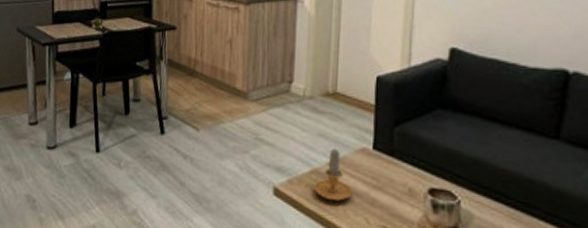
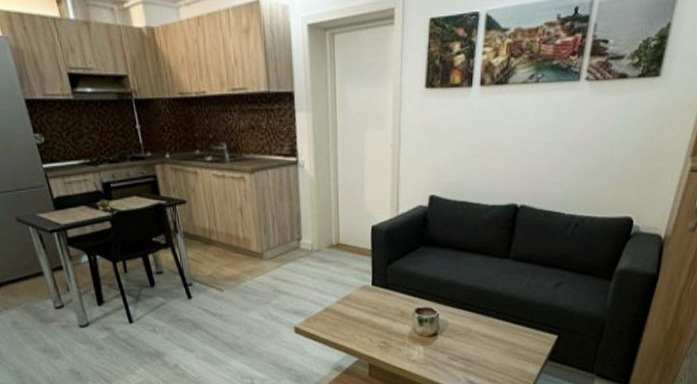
candle: present [309,148,353,202] -> none [322,289,359,330]

